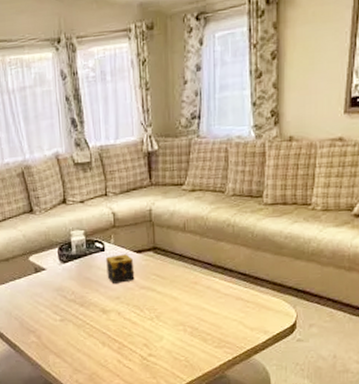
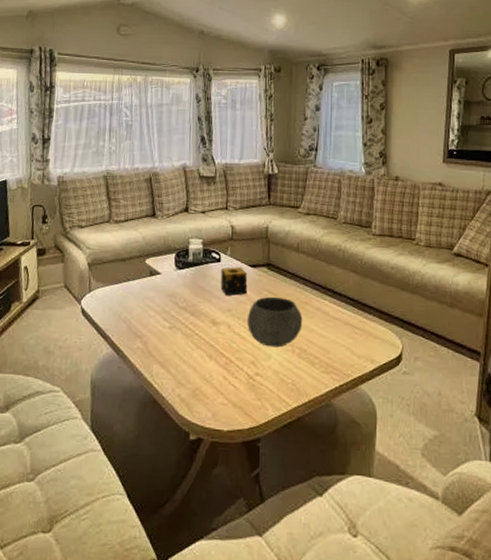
bowl: none [137,279,193,329] -> present [248,296,303,348]

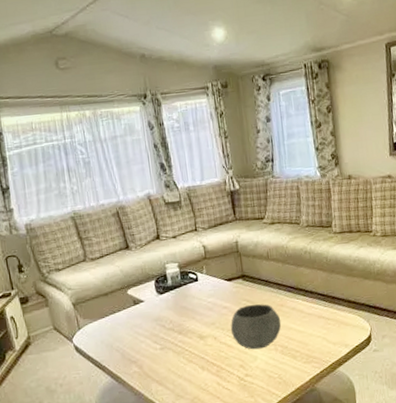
candle: present [220,267,248,296] -> none [200,282,227,311]

